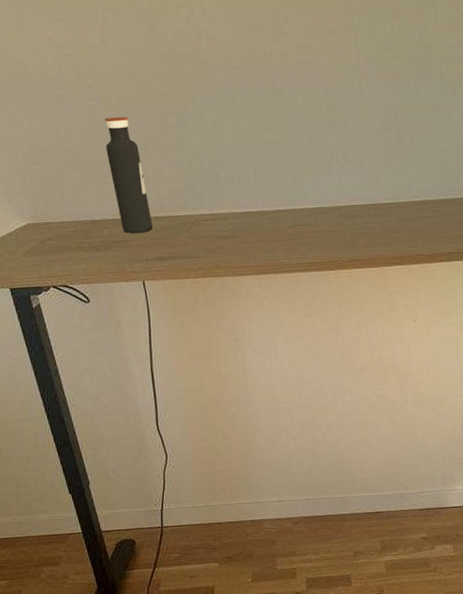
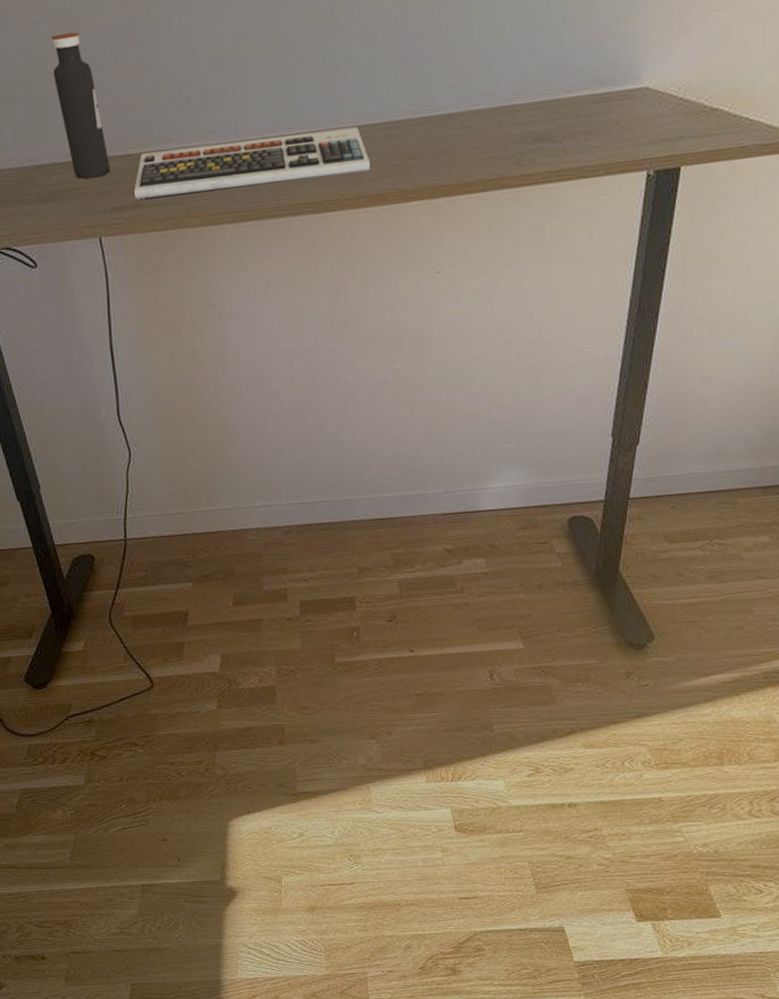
computer keyboard: none [172,206,362,252] -> present [134,126,370,199]

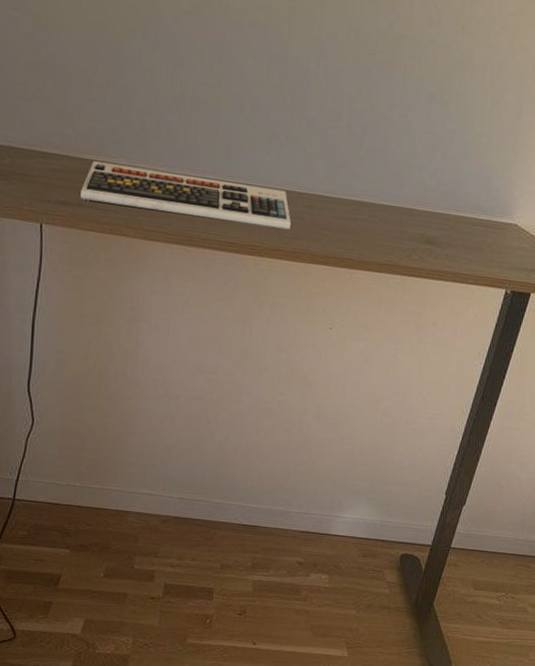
water bottle: present [50,32,111,179] -> none [24,34,63,170]

